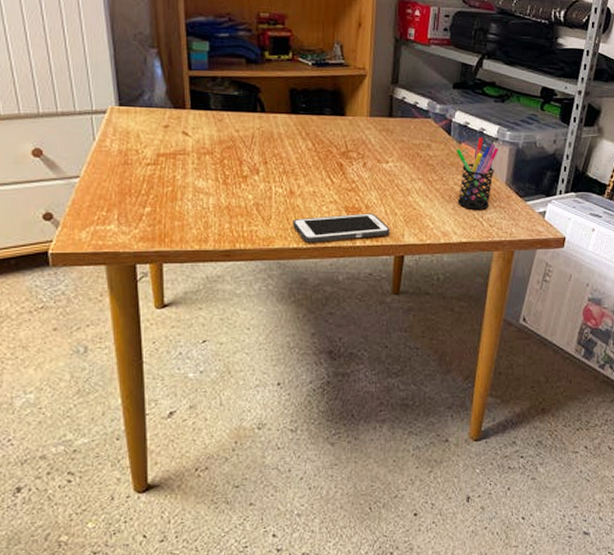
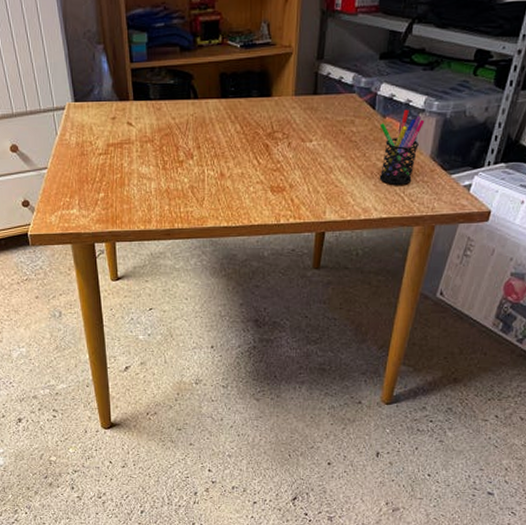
cell phone: present [293,213,390,243] -> none [223,192,312,221]

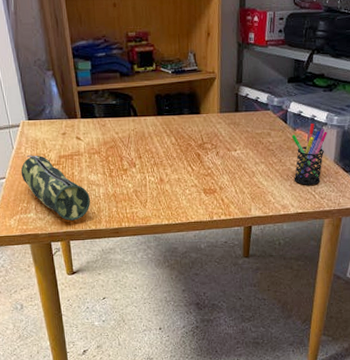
pencil case: none [64,142,140,219] -> present [20,155,90,221]

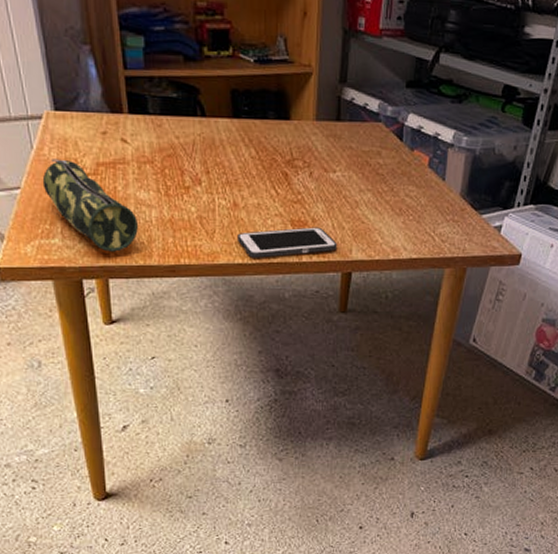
cell phone: none [164,193,240,219] -> present [237,227,337,258]
pen holder: present [291,123,328,185] -> none [407,142,454,223]

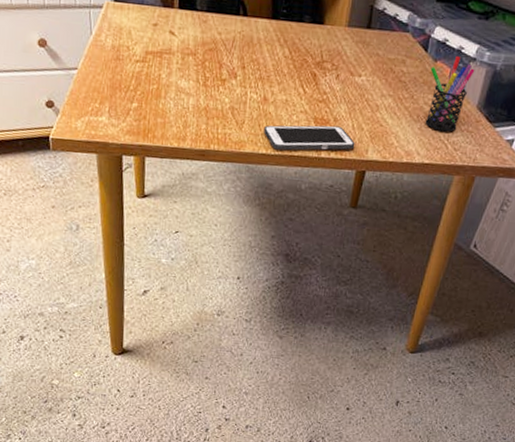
pencil case: present [42,158,138,252] -> none [97,44,176,133]
pen holder: none [407,142,454,223] -> present [425,55,475,132]

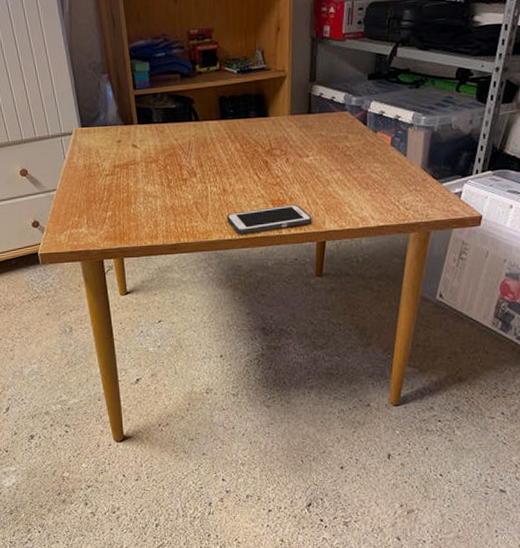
pen holder: present [425,55,475,132] -> none [372,124,414,195]

